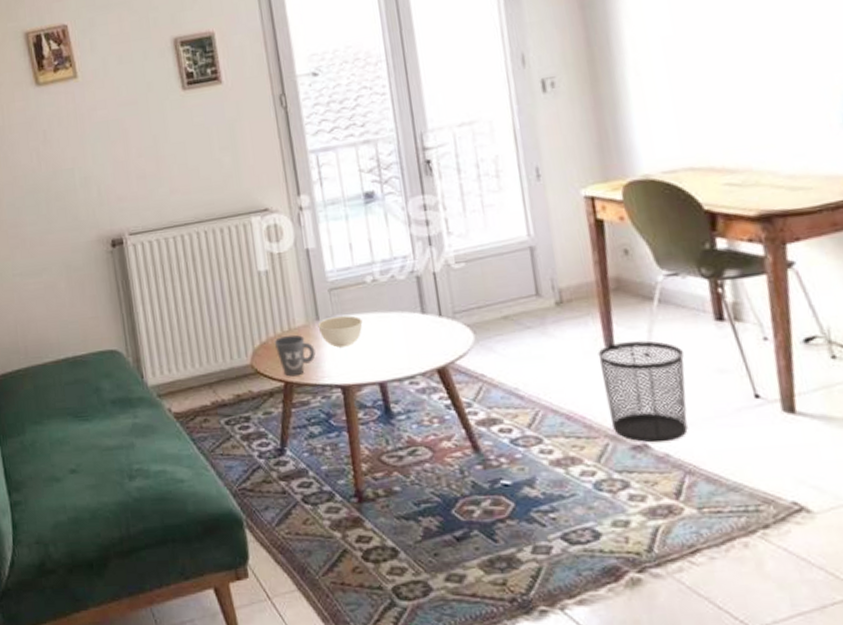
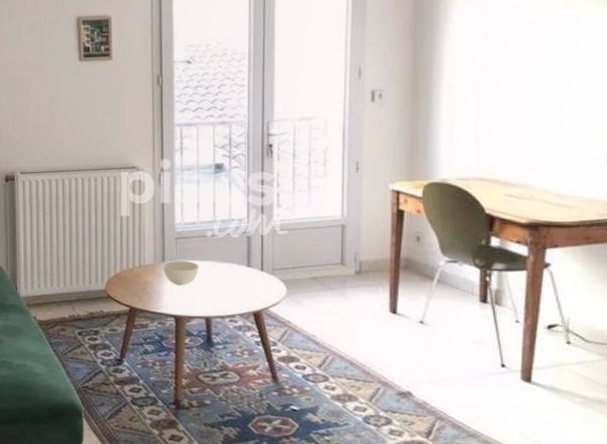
mug: present [274,334,316,377] -> none [126,270,158,304]
waste bin: present [598,341,688,442] -> none [383,310,450,391]

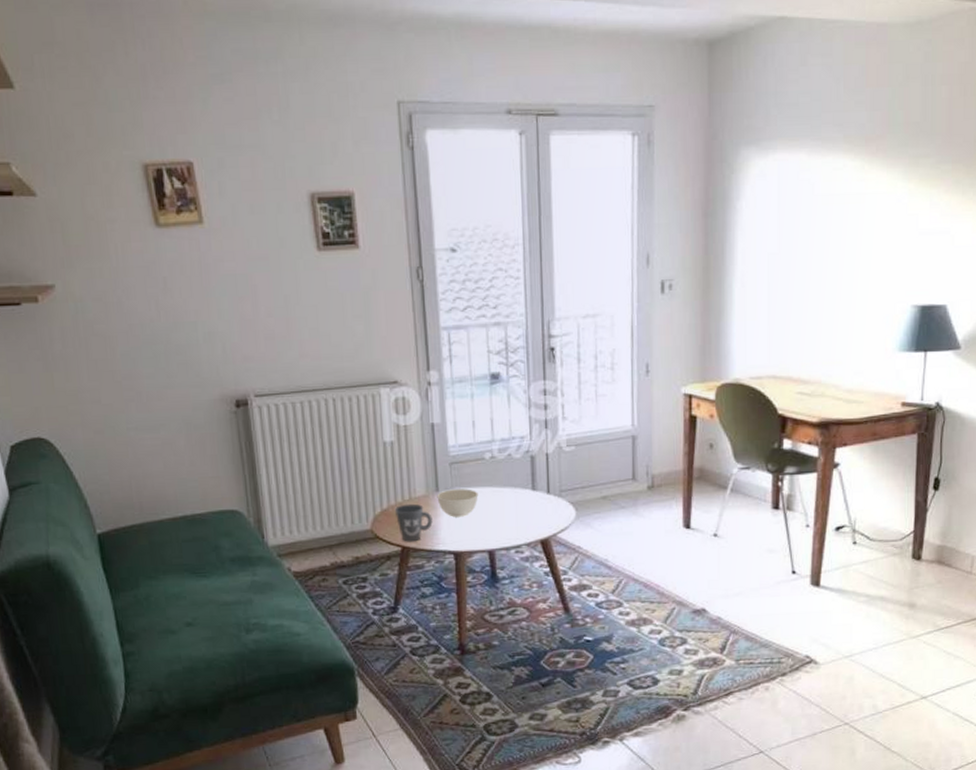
mug: none [126,270,158,304] -> present [394,503,433,542]

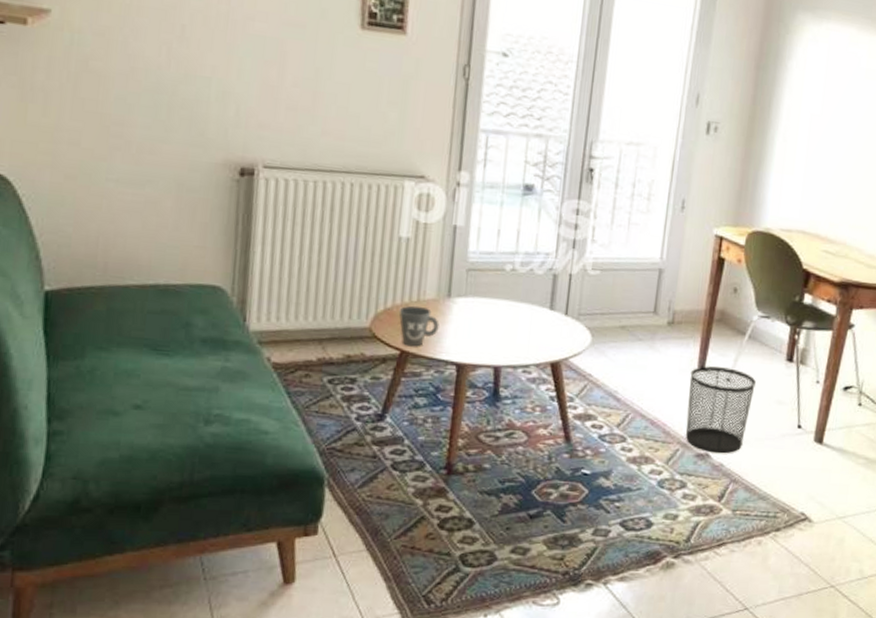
soup bowl: present [437,489,478,518] -> none [447,296,493,328]
waste bin: none [677,523,743,607] -> present [686,366,756,453]

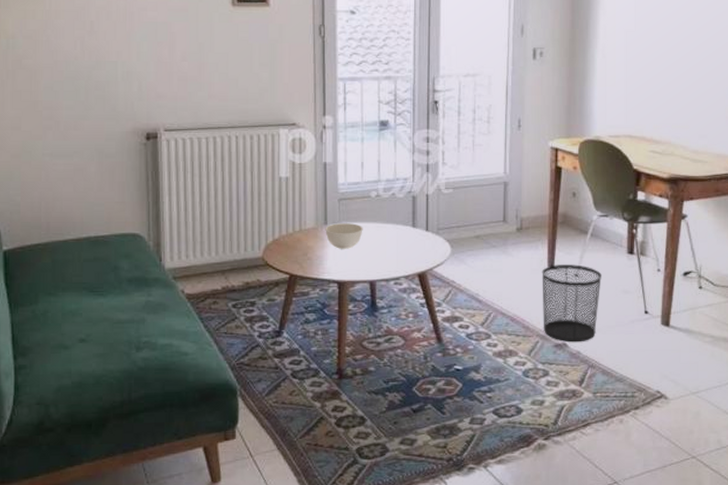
mug: present [398,305,439,347] -> none [285,235,320,270]
soup bowl: none [447,296,493,328] -> present [325,223,363,249]

